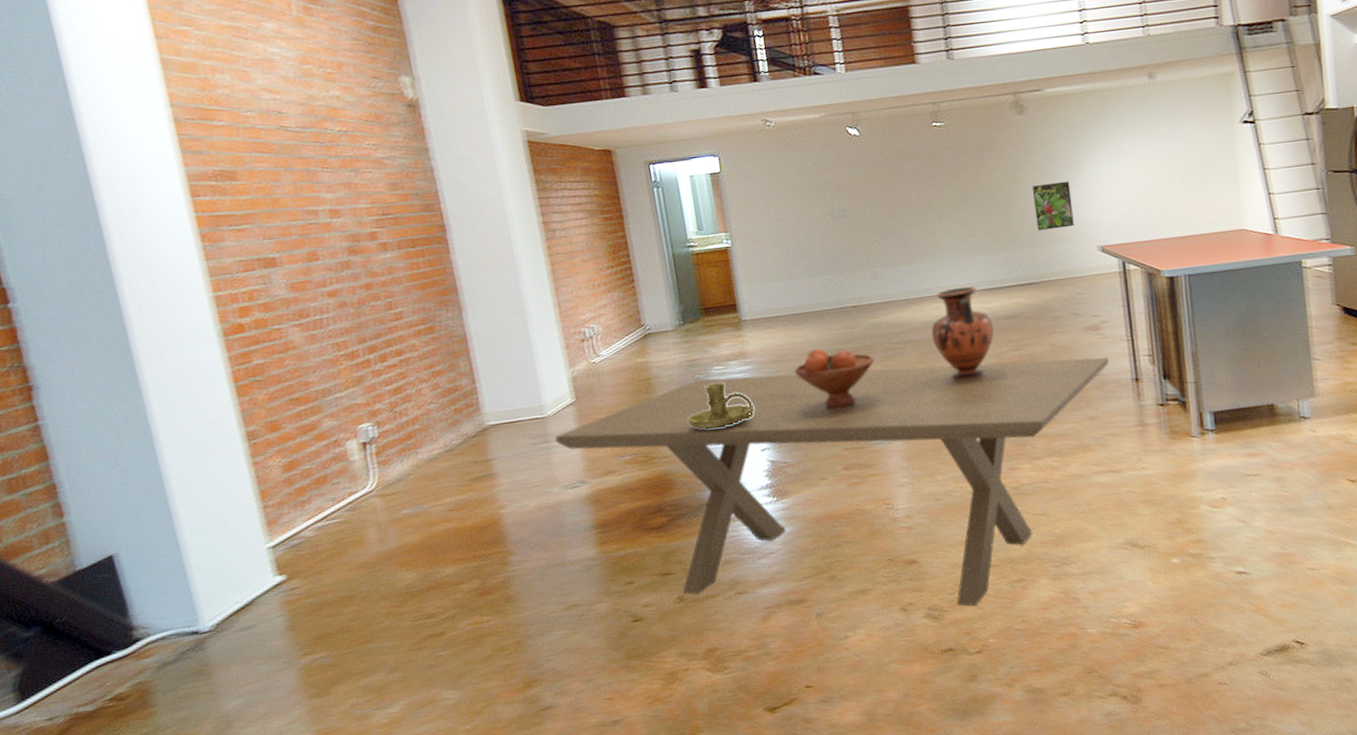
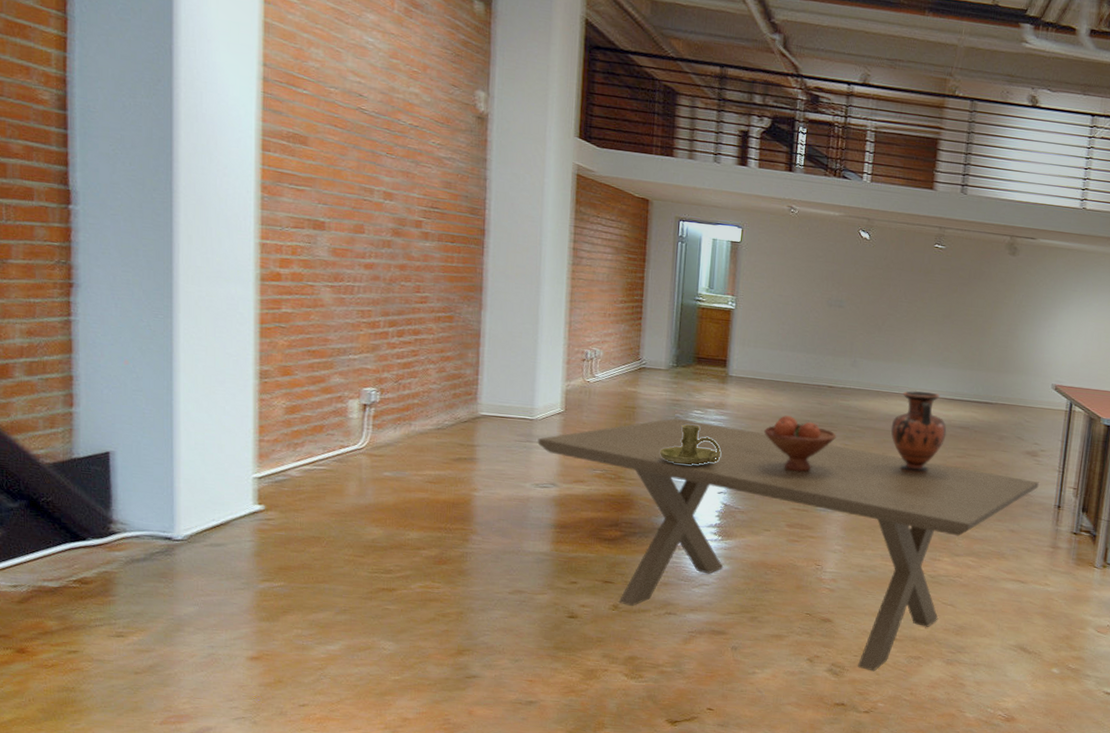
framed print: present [1033,181,1074,231] -> none [1004,319,1041,363]

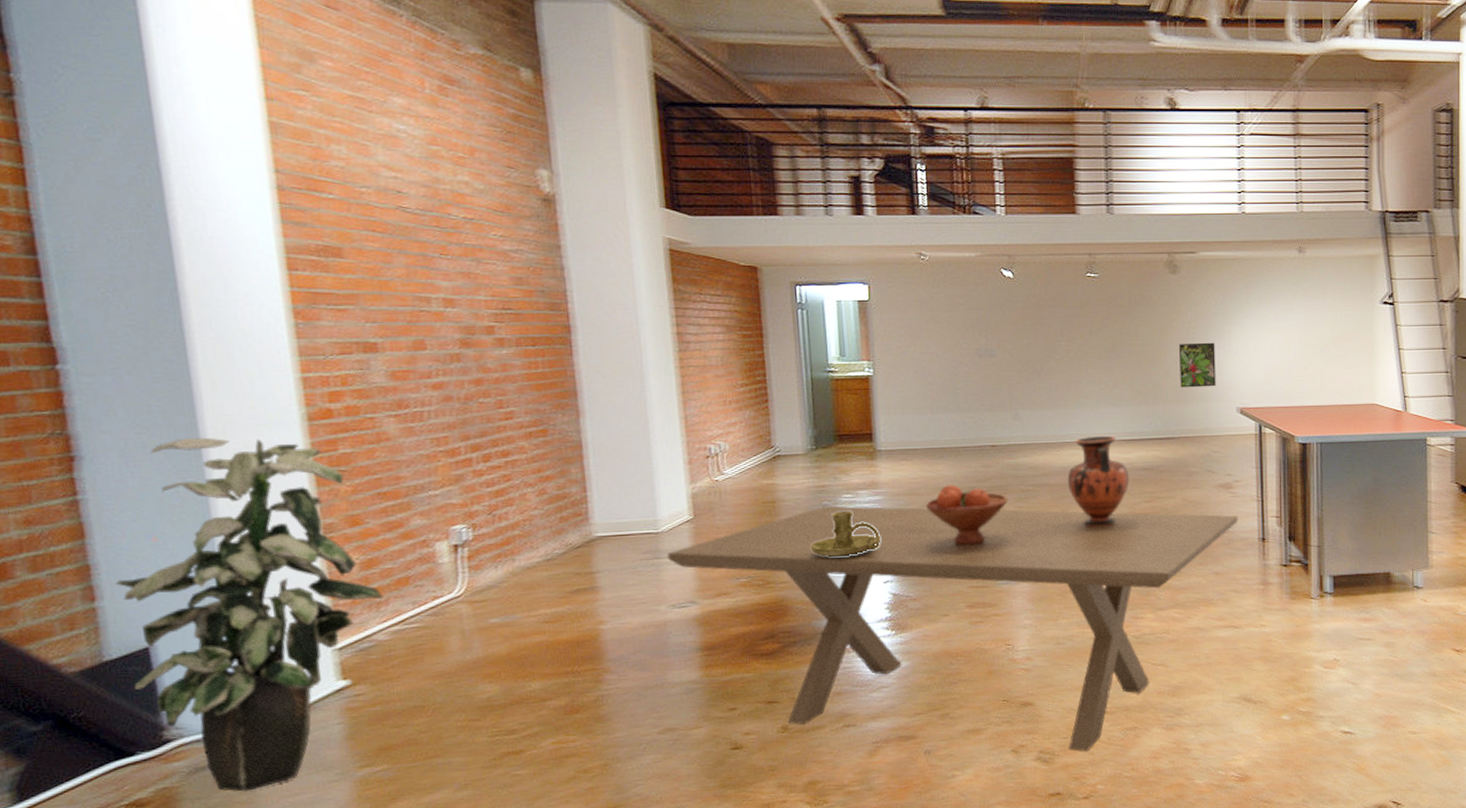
indoor plant: none [91,281,300,586] -> present [115,437,383,792]
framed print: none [1004,319,1041,363] -> present [1179,342,1216,388]

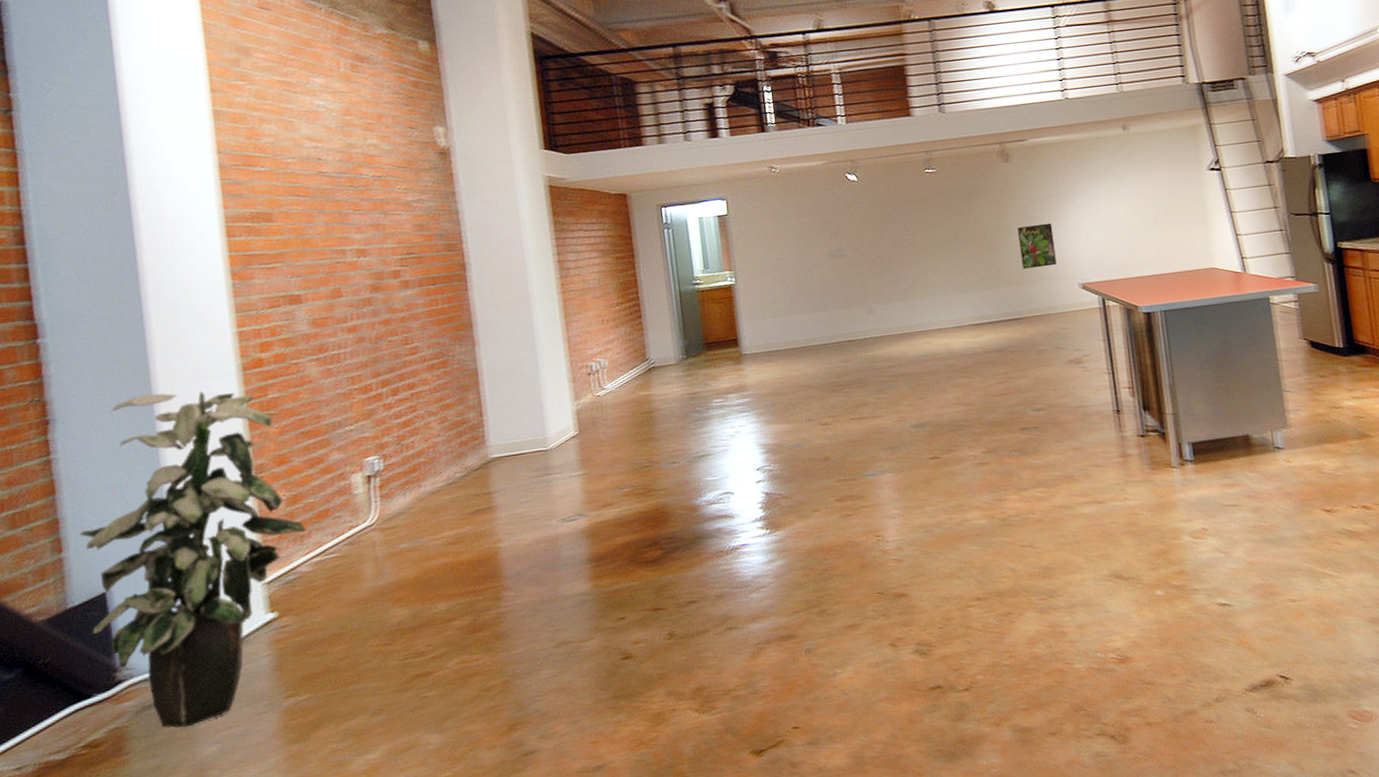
dining table: present [667,505,1239,752] -> none [556,389,1092,642]
candle holder: present [809,511,880,557] -> none [685,415,751,462]
fruit bowl: present [926,485,1008,545] -> none [791,382,868,440]
vase: present [1067,435,1130,527] -> none [922,321,982,413]

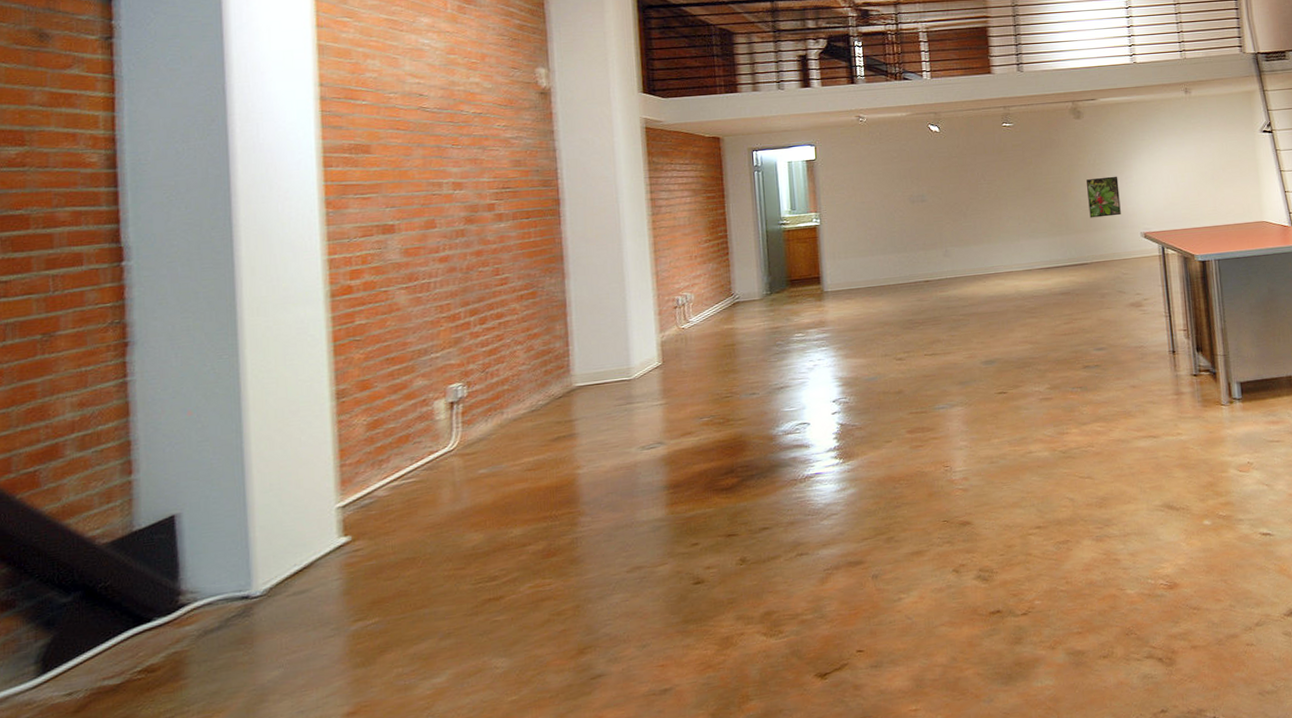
indoor plant: present [79,391,306,728] -> none [151,317,385,652]

